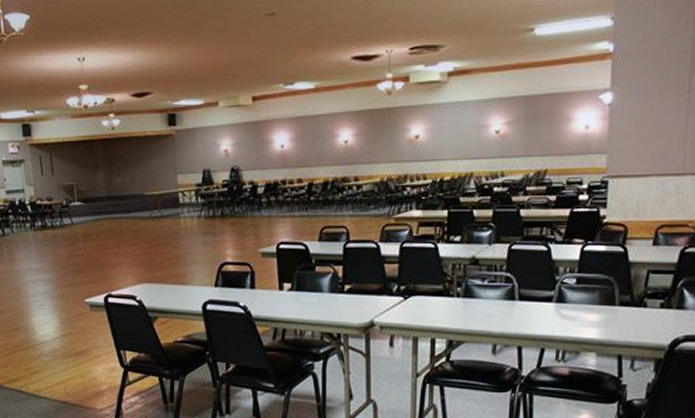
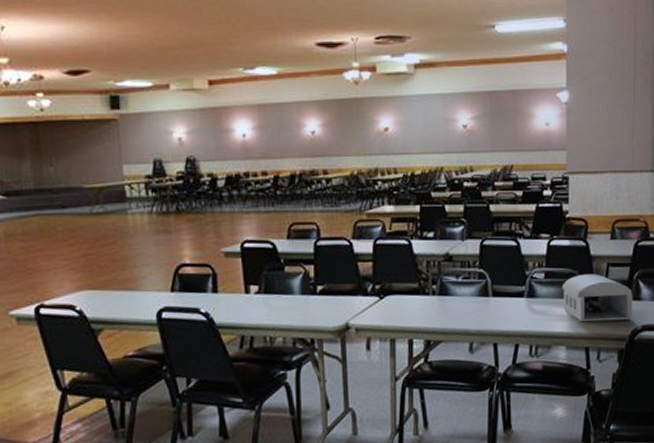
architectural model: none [594,280,676,330] -> present [561,274,633,322]

